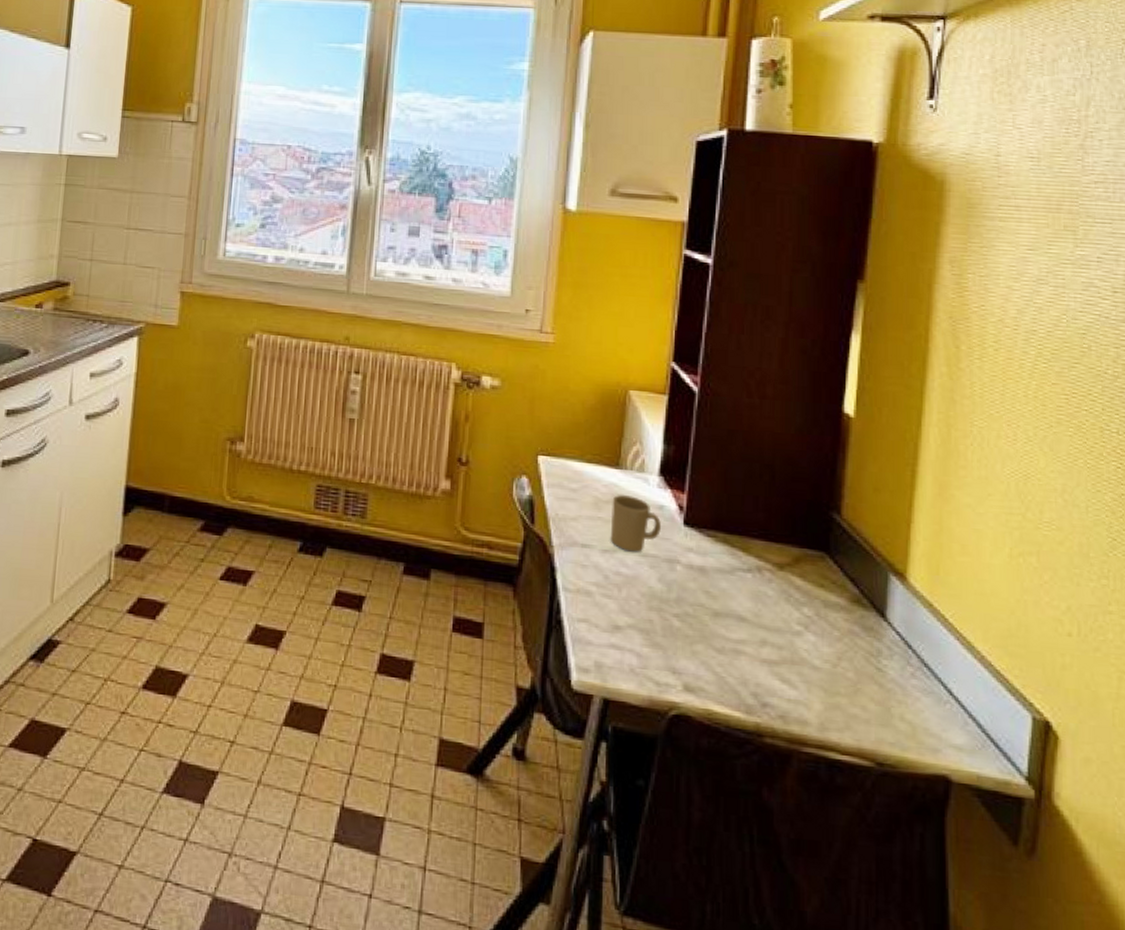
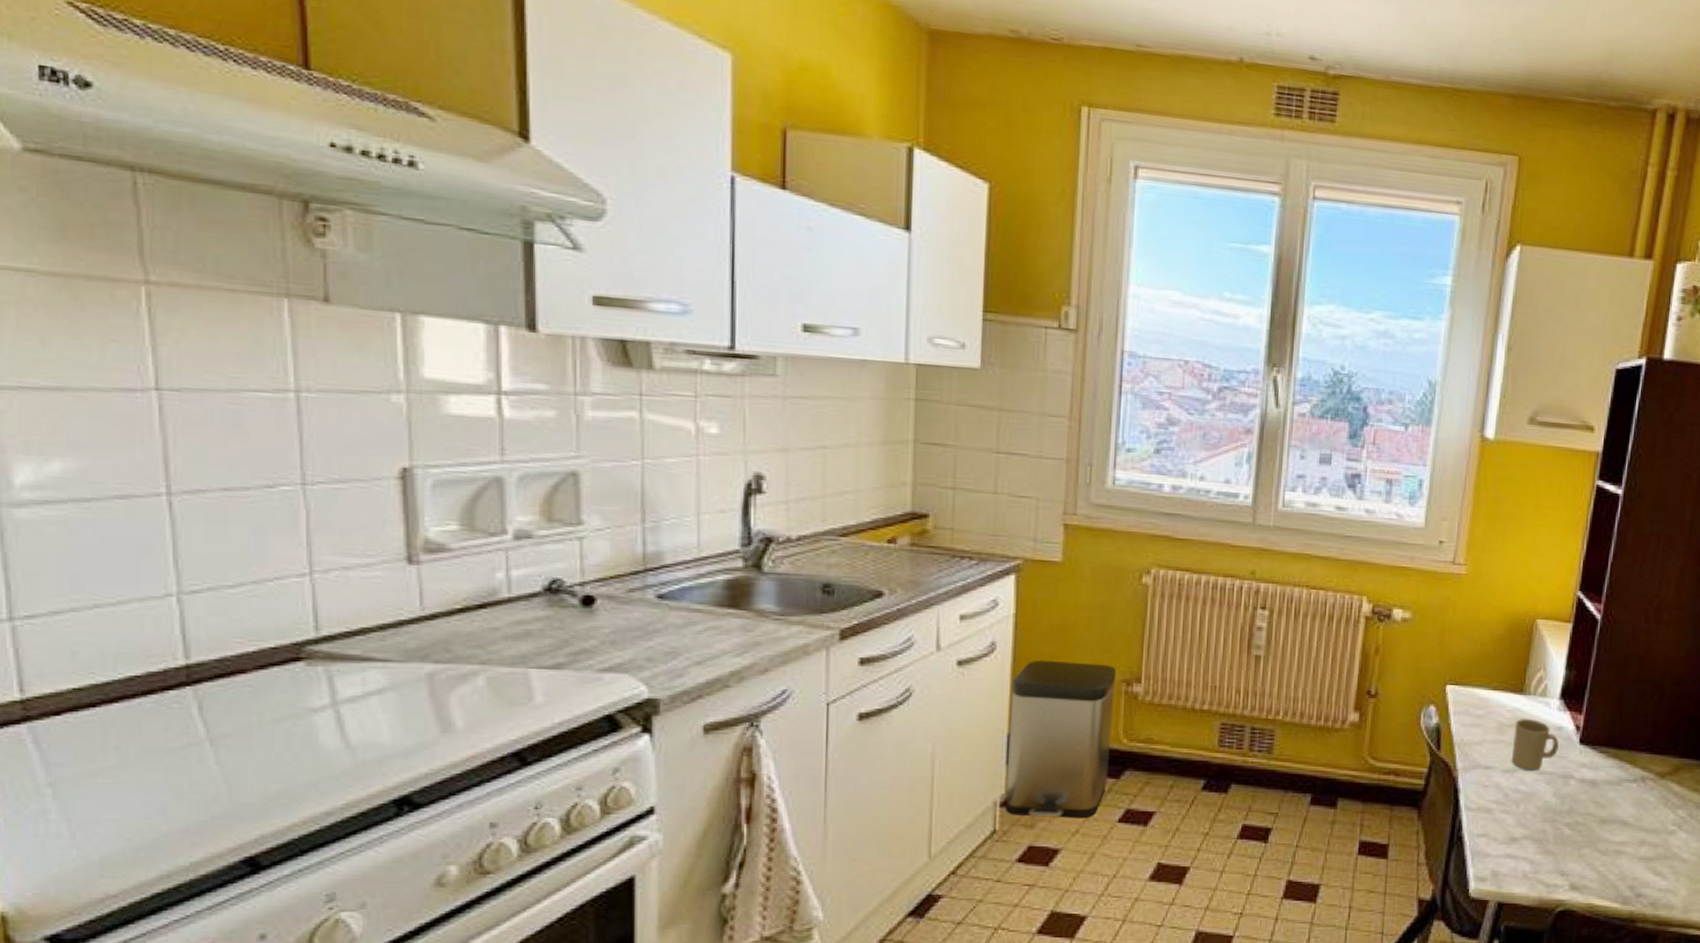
pedal bin: none [120,416,222,574] -> present [1005,659,1116,819]

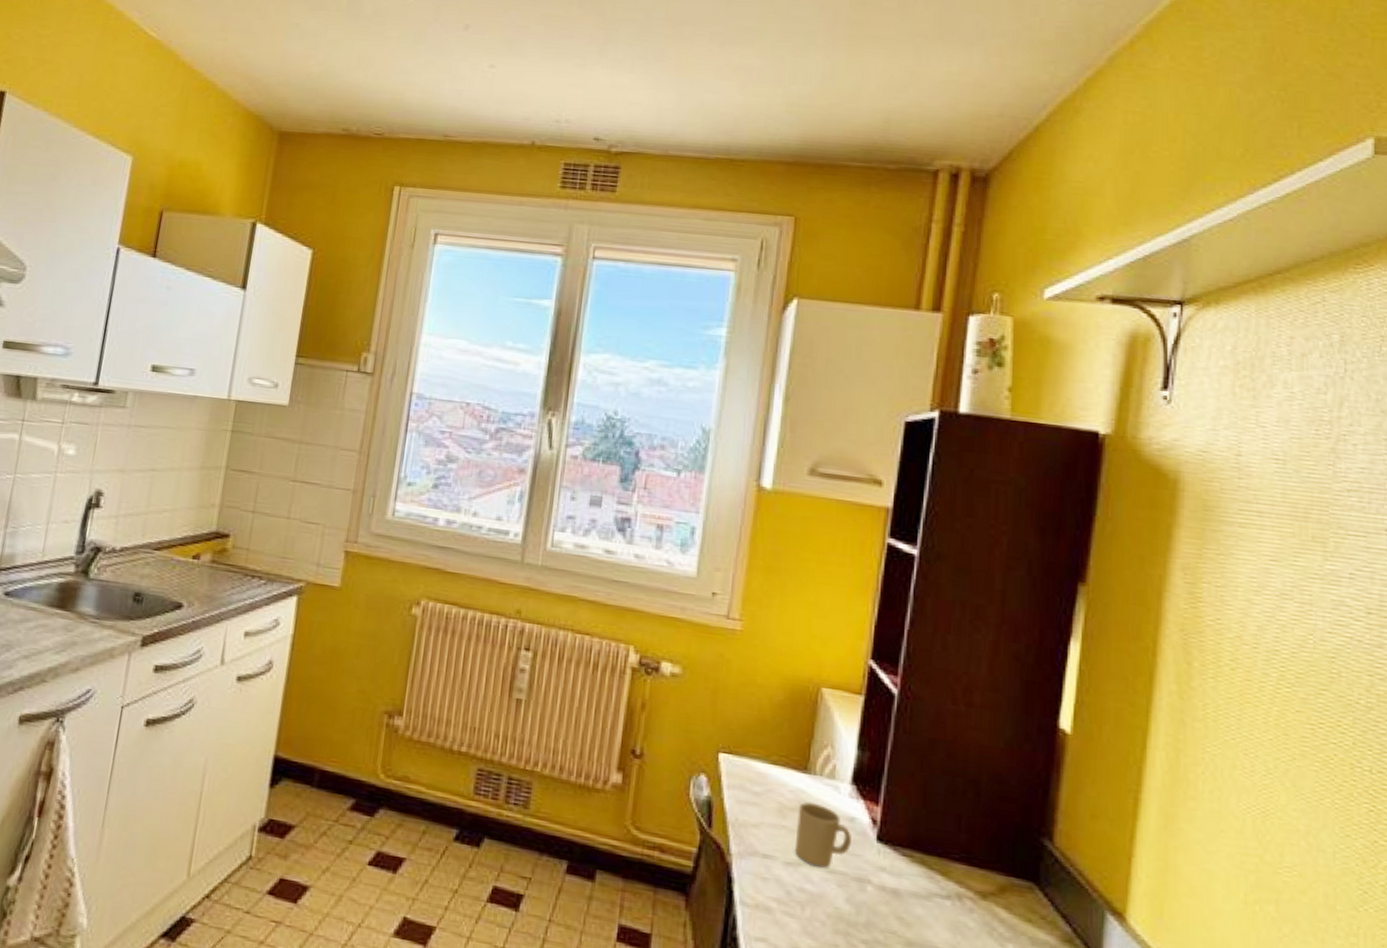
pedal bin: present [1005,659,1116,819] -> none [263,682,380,856]

